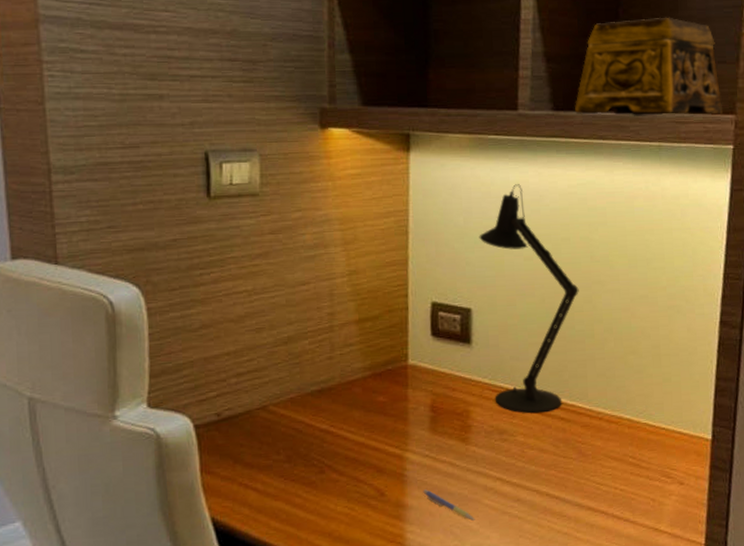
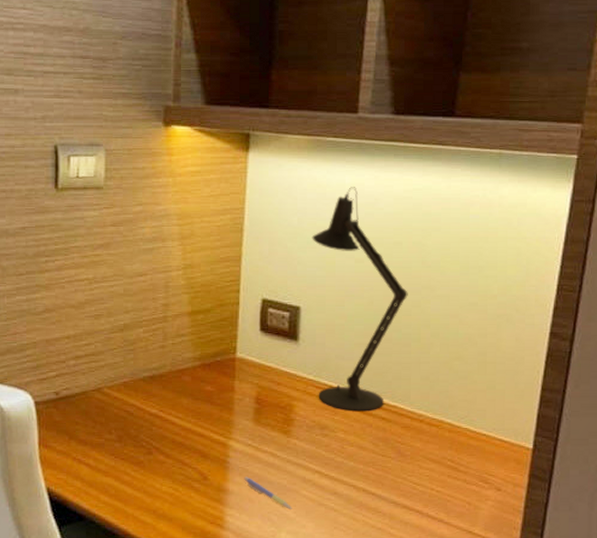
decorative box: present [575,17,723,117] -> none [416,21,569,124]

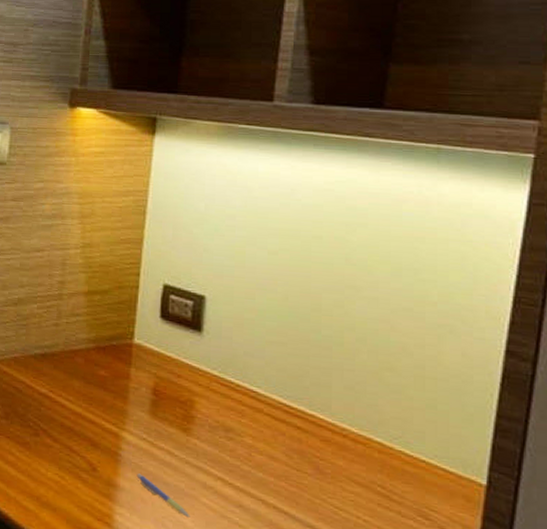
desk lamp: present [312,187,408,411] -> none [220,175,329,417]

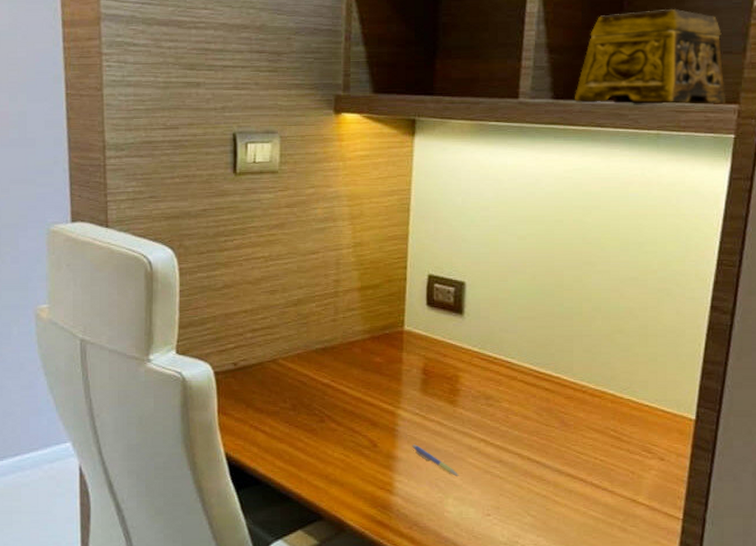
decorative box: none [339,13,522,119] -> present [575,8,725,106]

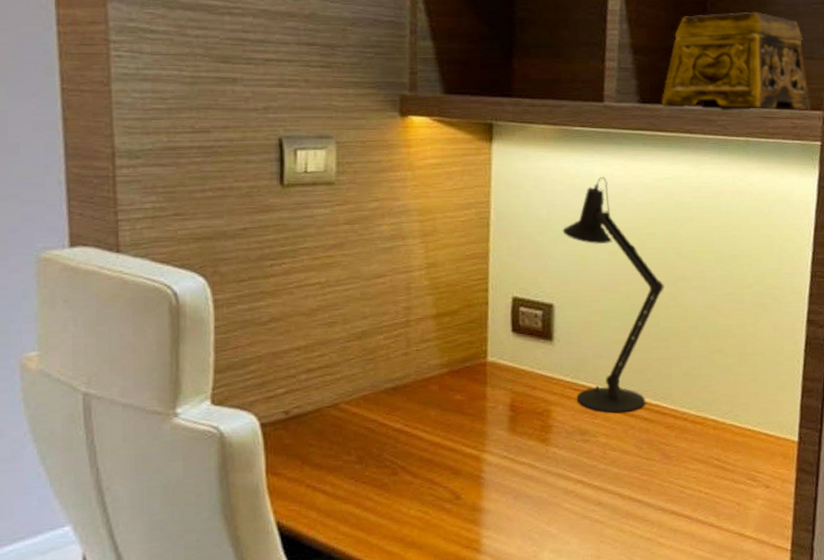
pen: present [412,444,459,477] -> none [500,492,555,526]
desk lamp: none [475,168,570,381] -> present [562,177,664,413]

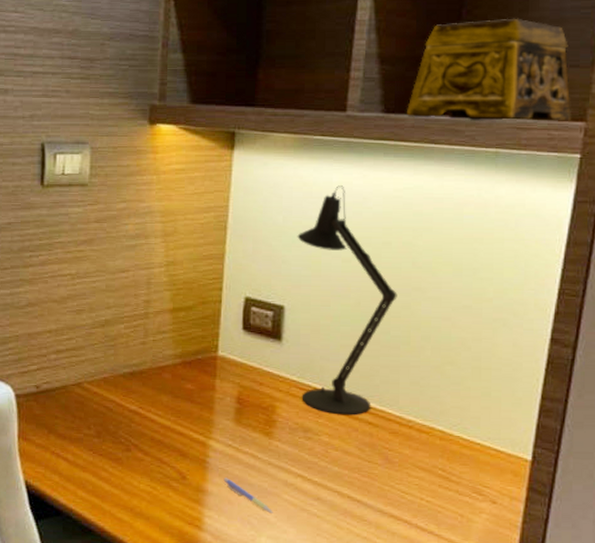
pen: none [500,492,555,526] -> present [223,478,273,515]

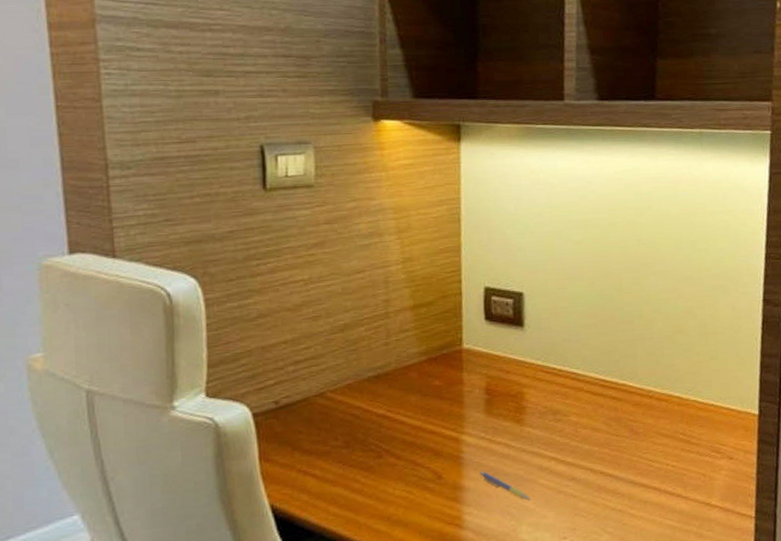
desk lamp: present [297,185,397,414] -> none [529,171,627,393]
decorative box: present [407,18,571,122] -> none [619,10,760,106]

